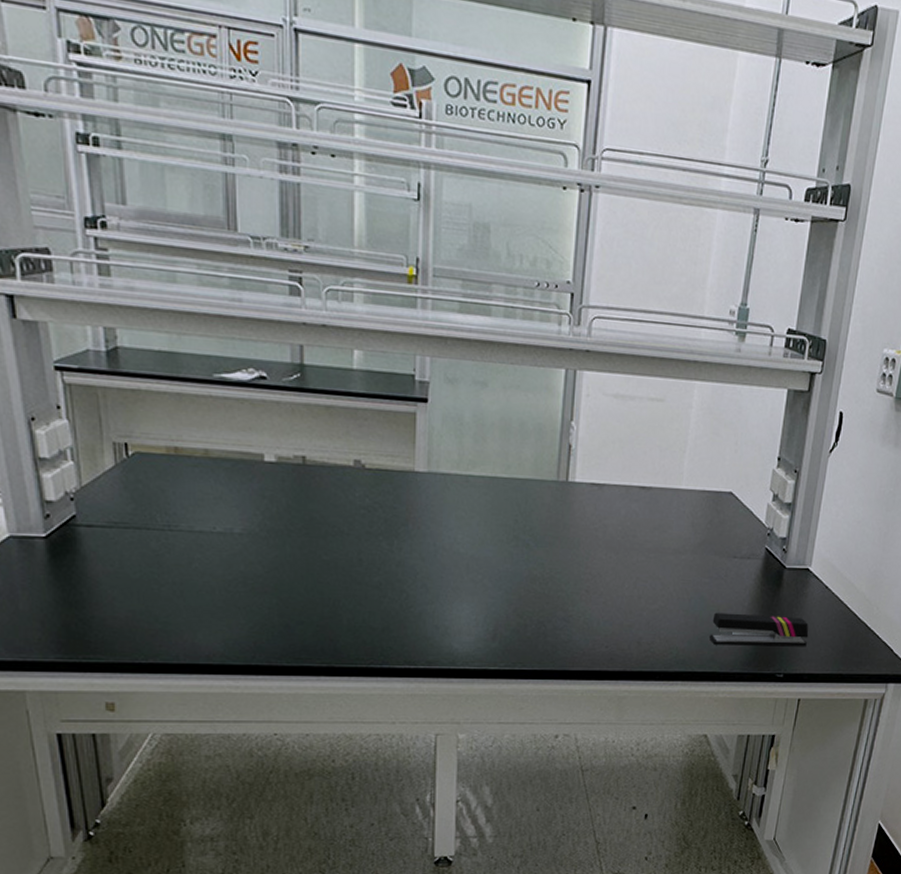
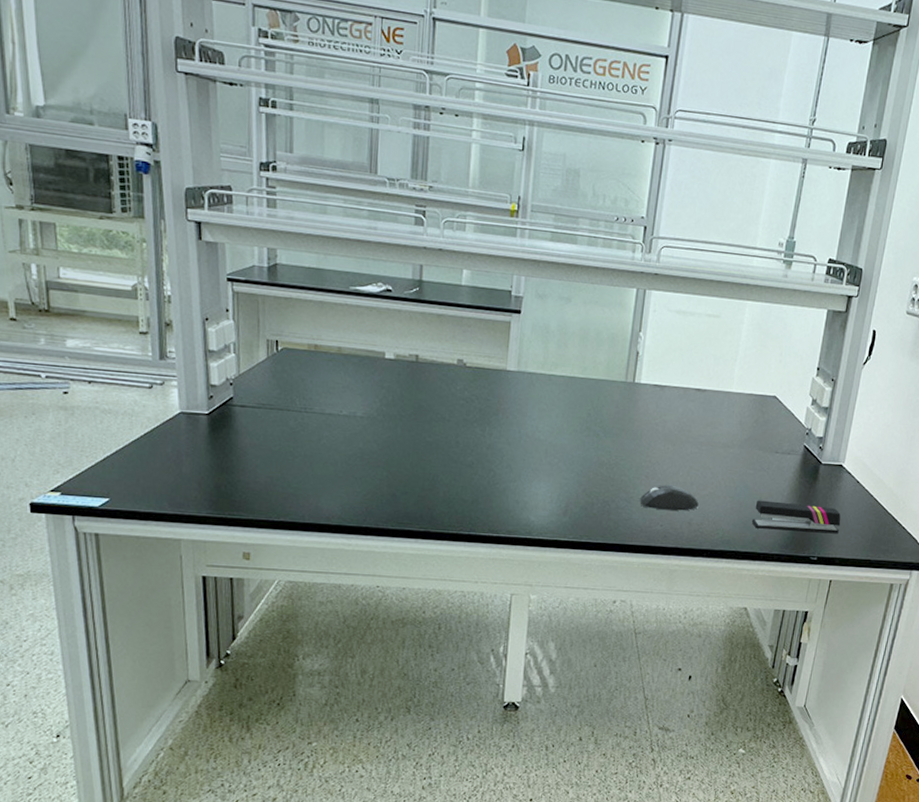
mouse: none [581,599,648,629] -> present [640,484,699,511]

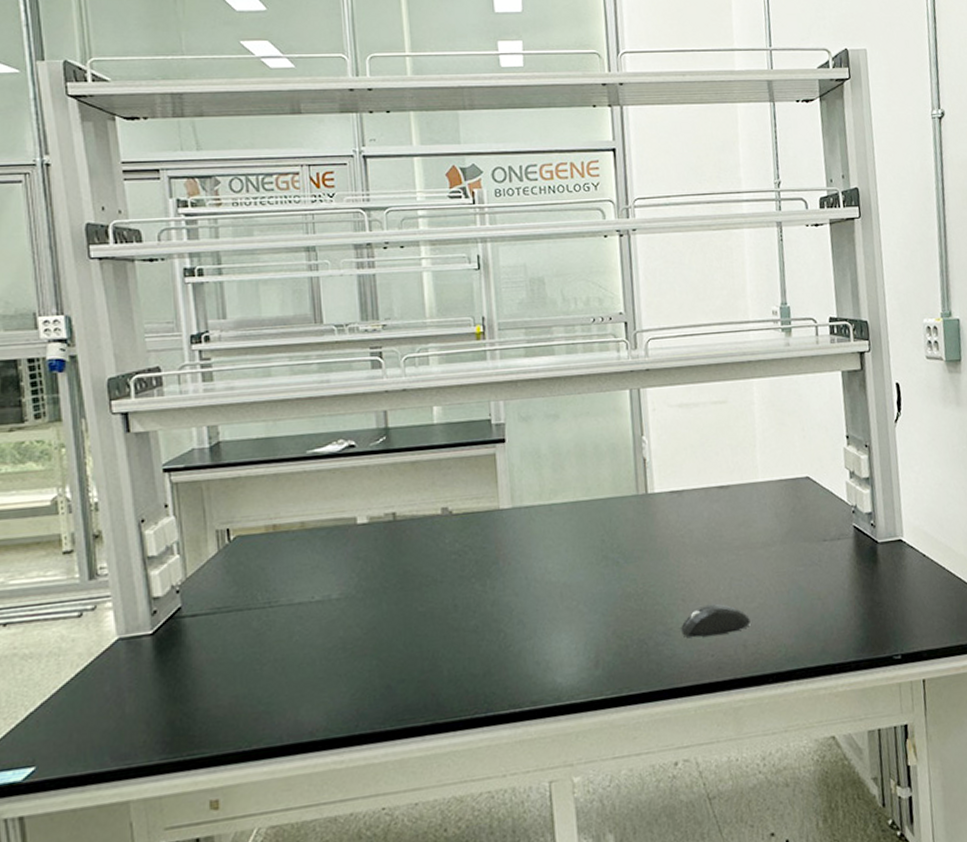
stapler: present [751,500,841,533] -> none [815,591,918,635]

